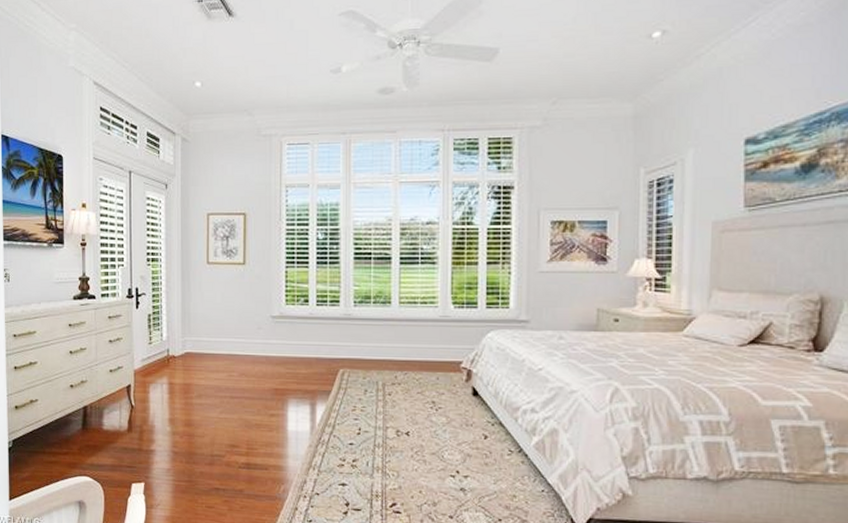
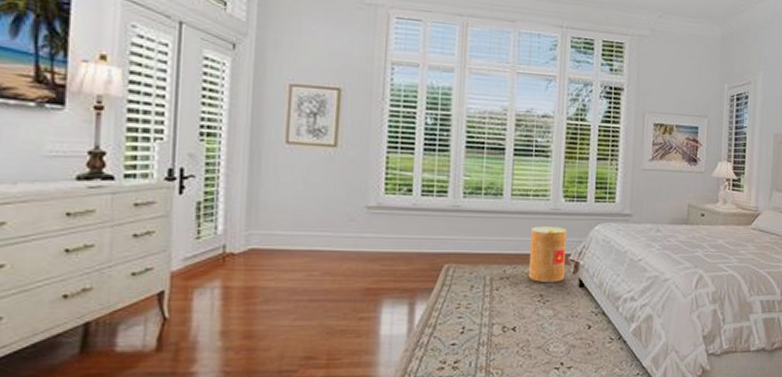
basket: none [419,333,458,390] -> present [528,226,567,282]

